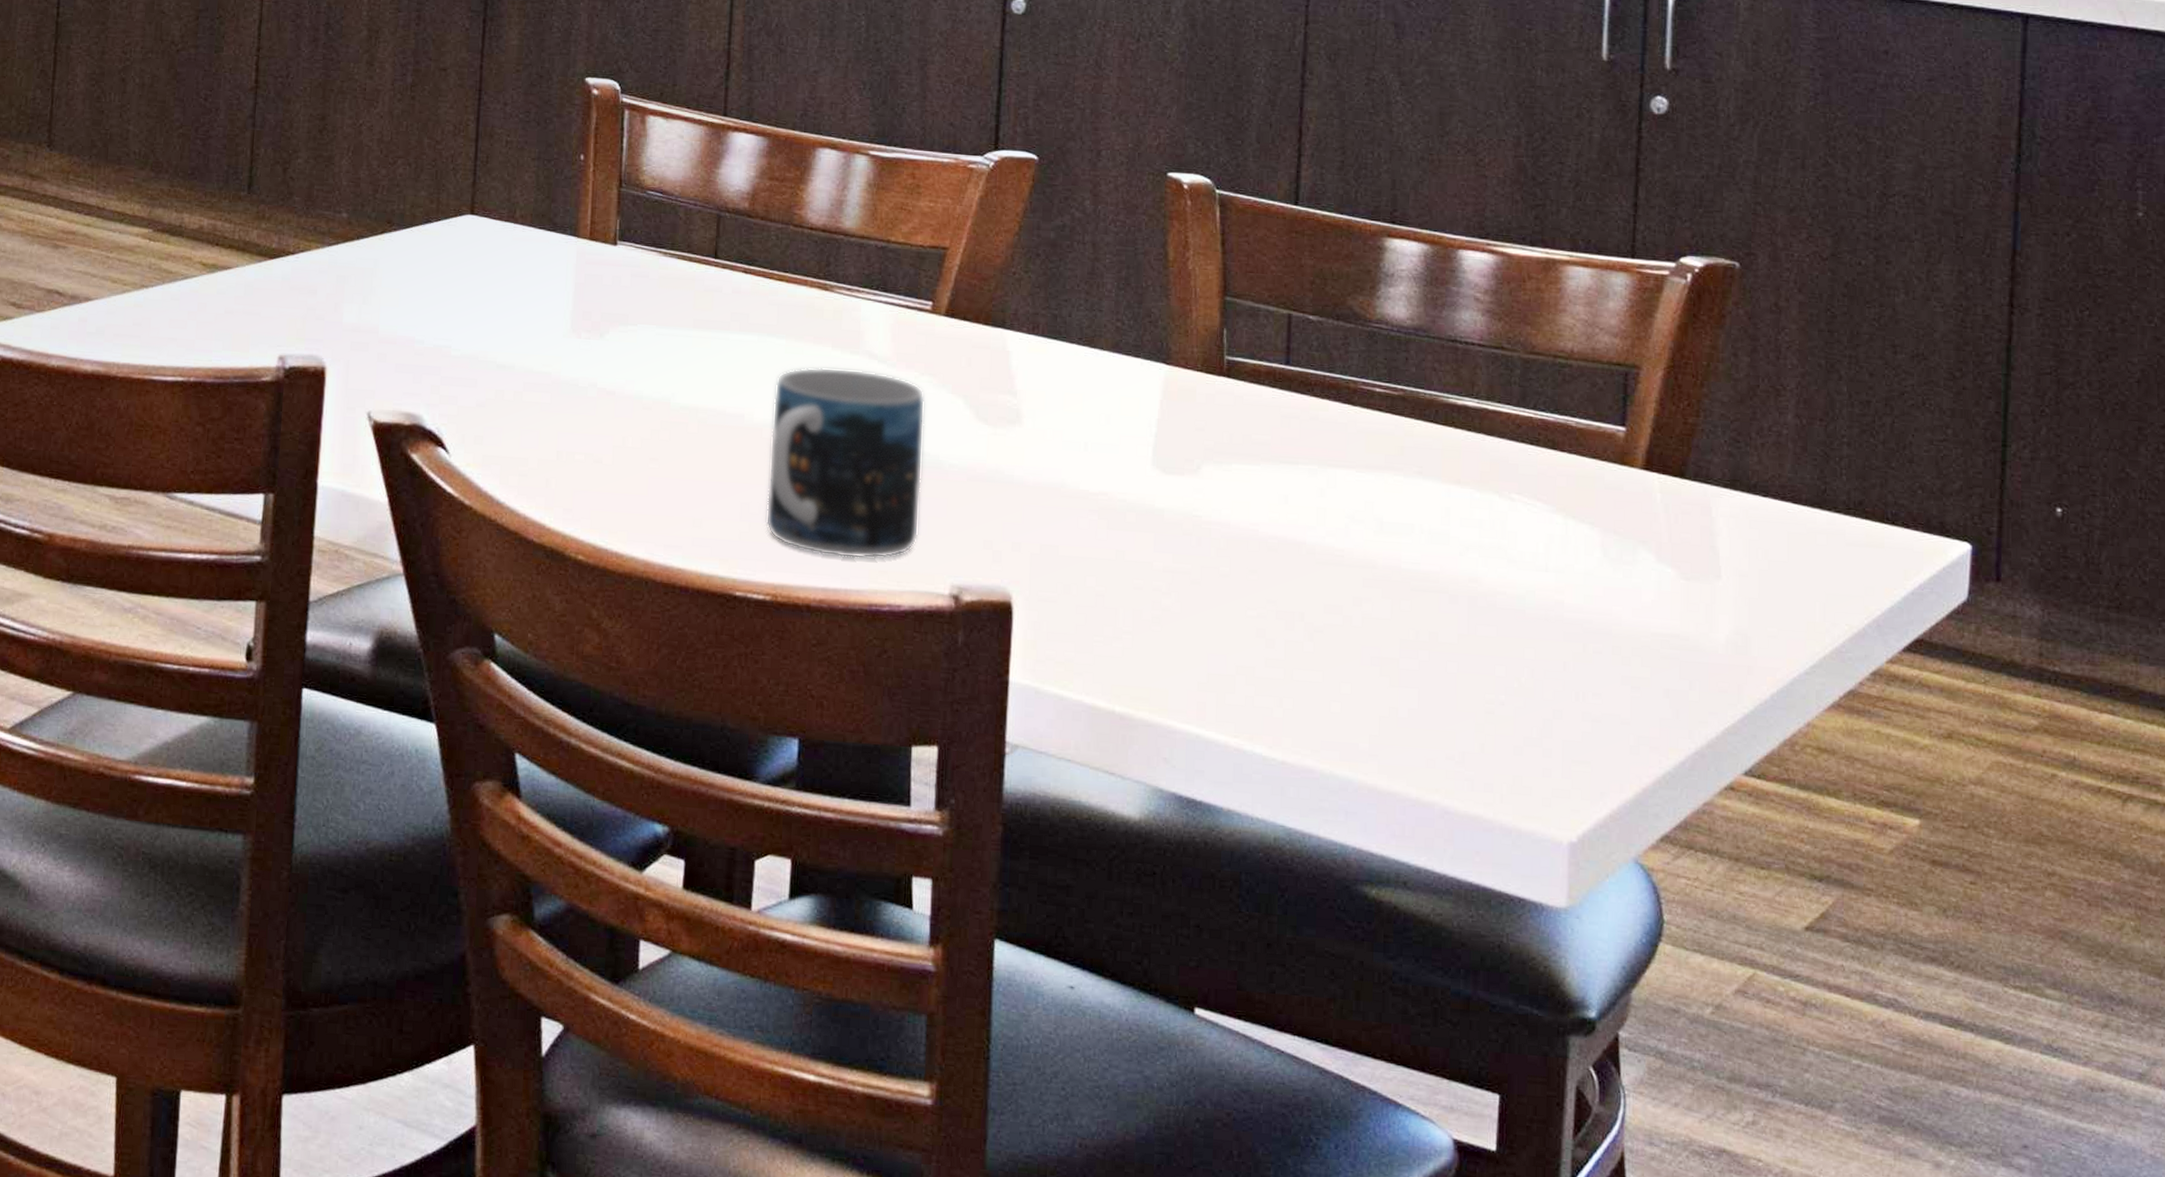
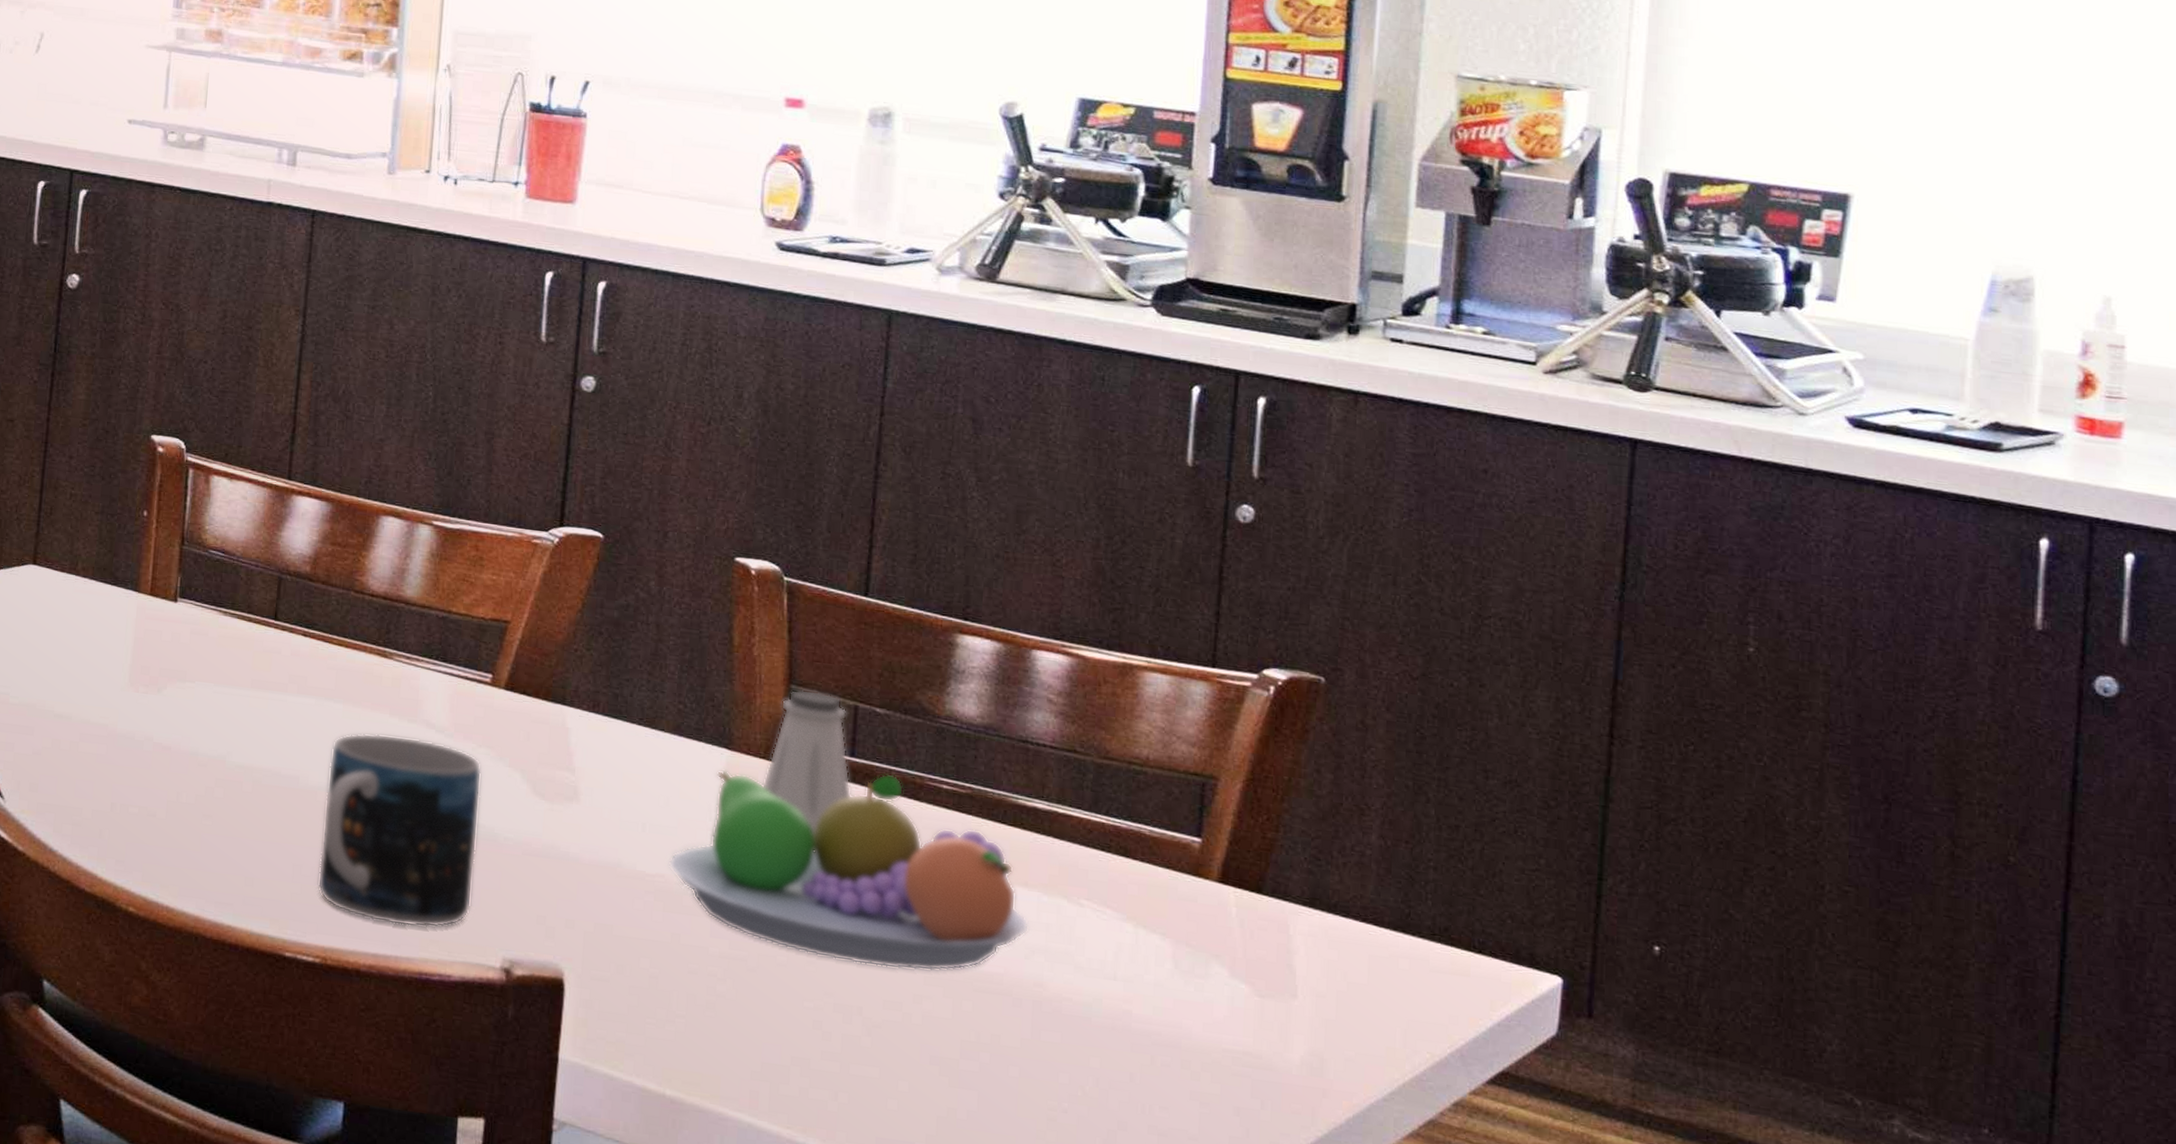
fruit bowl: none [1111,380,1463,574] -> present [668,769,1030,972]
saltshaker: none [1200,300,1288,447] -> present [762,689,852,837]

